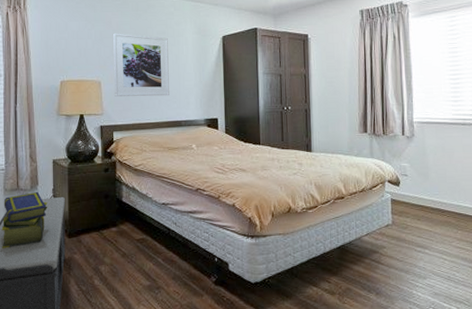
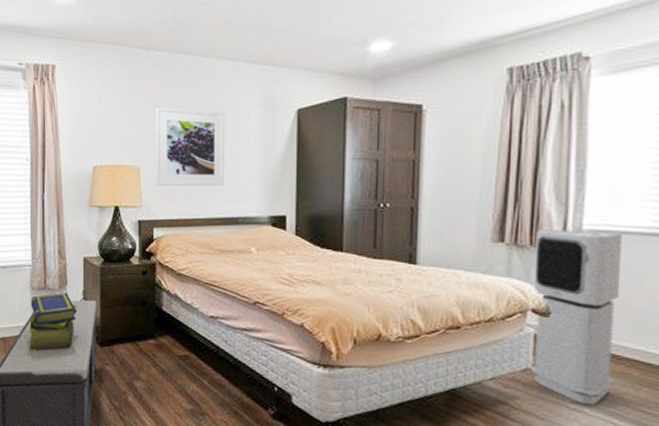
air purifier: none [386,122,442,247] -> present [529,230,623,406]

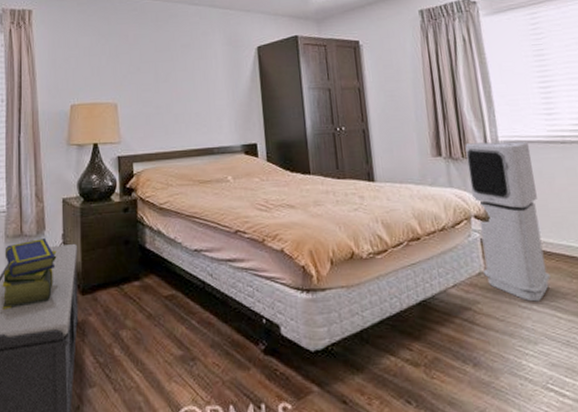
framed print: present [156,107,225,187] -> none [130,47,198,121]

